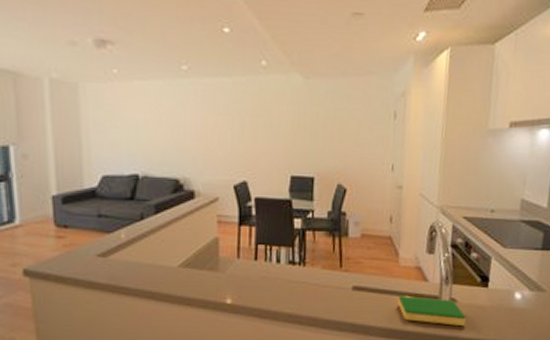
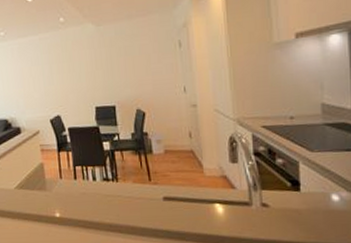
dish sponge: present [398,295,466,326] -> none [208,202,281,230]

